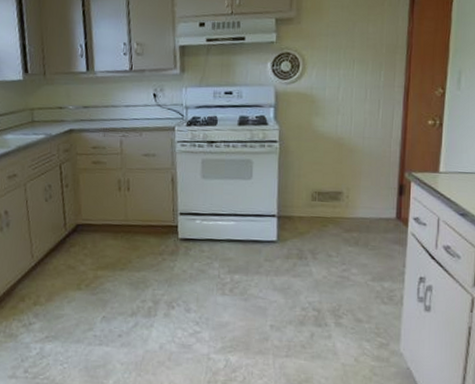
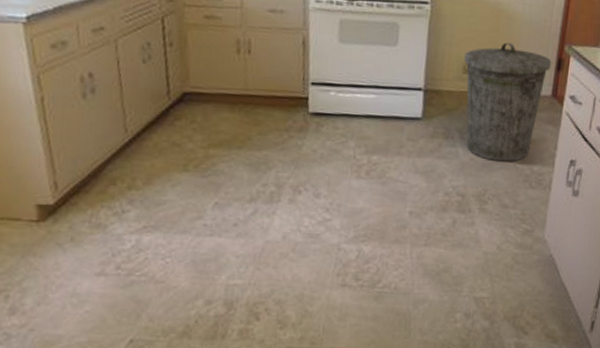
trash can: none [312,172,394,280] -> present [464,42,552,162]

